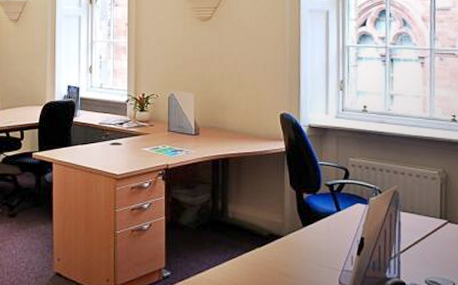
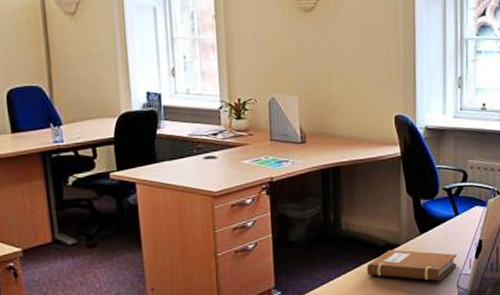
notebook: none [251,240,340,275] -> present [367,249,458,281]

